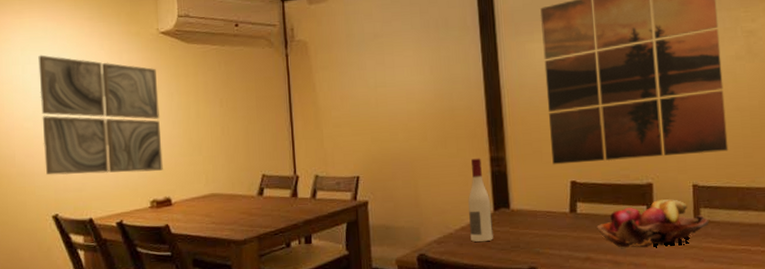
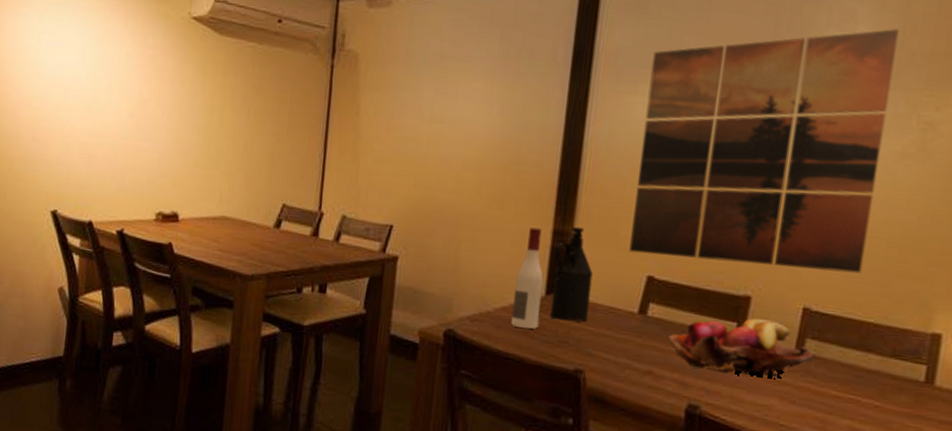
wall art: present [38,55,163,175] -> none [49,25,182,180]
bottle: none [495,152,531,230] -> present [550,227,593,322]

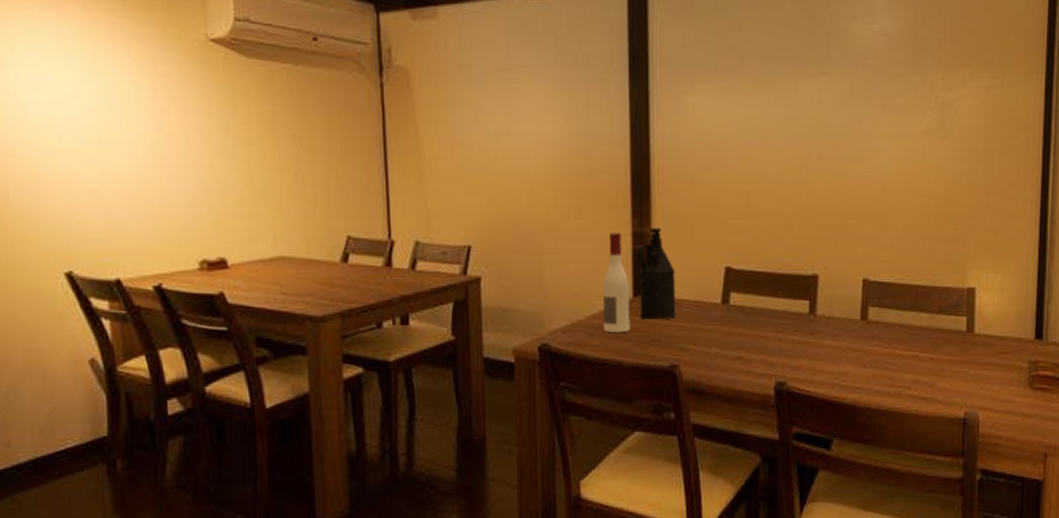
wall art: present [629,29,900,274] -> none [704,20,912,246]
fruit basket: present [668,318,814,379] -> none [751,294,877,348]

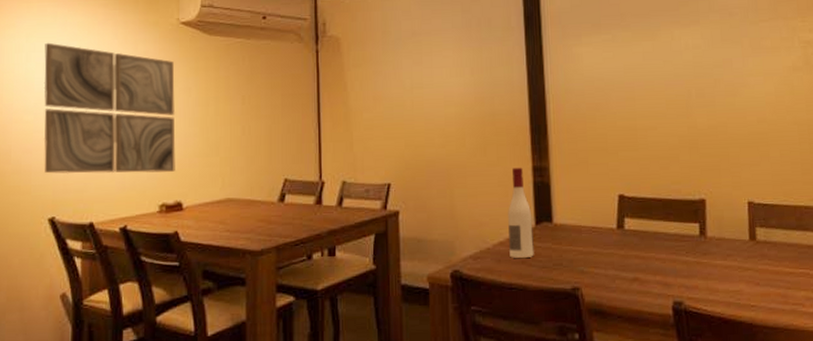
wall art: none [36,56,216,223] -> present [43,42,176,174]
bottle: present [637,228,675,320] -> none [537,162,575,246]

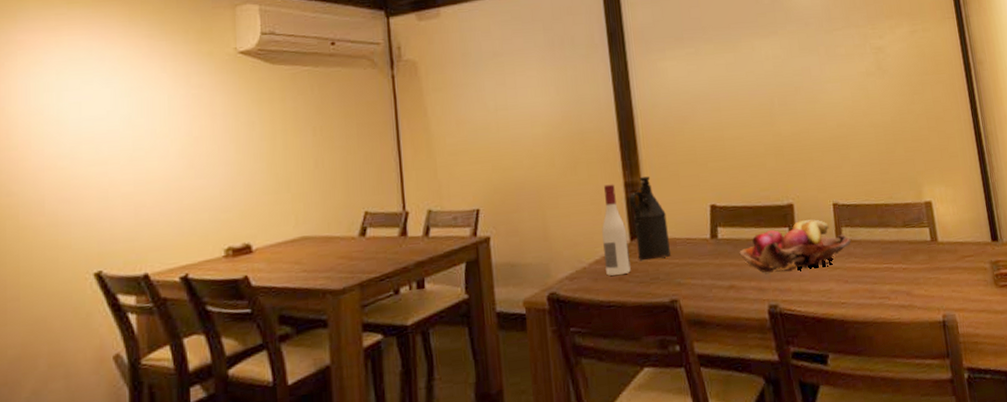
wall art: present [43,42,176,174] -> none [79,79,241,224]
bottle: none [537,162,575,246] -> present [630,176,670,261]
fruit basket: none [645,217,765,269] -> present [739,219,851,273]

